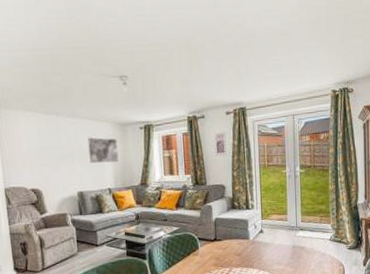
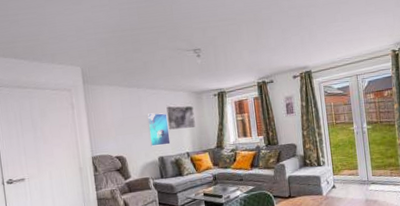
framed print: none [66,144,91,180] -> present [147,113,171,147]

